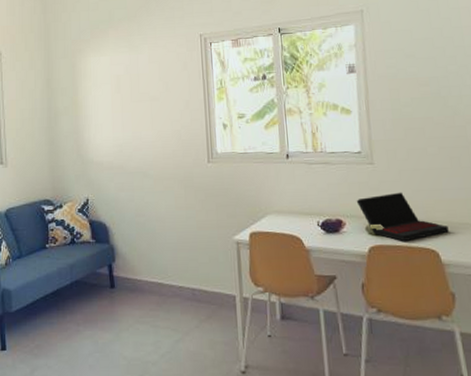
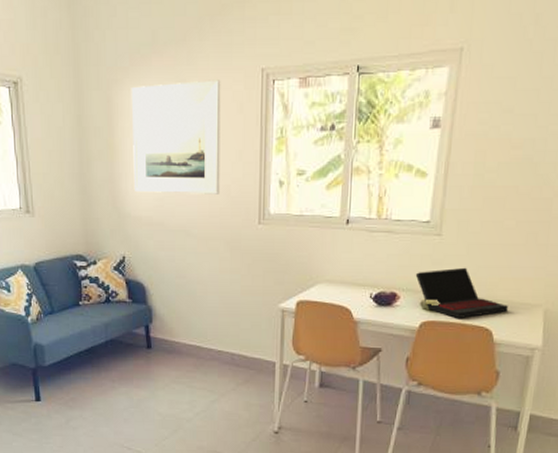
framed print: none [92,45,172,141] -> present [131,80,221,194]

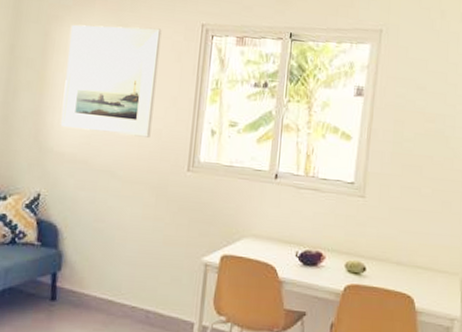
laptop: present [415,267,508,318] -> none [340,230,428,284]

